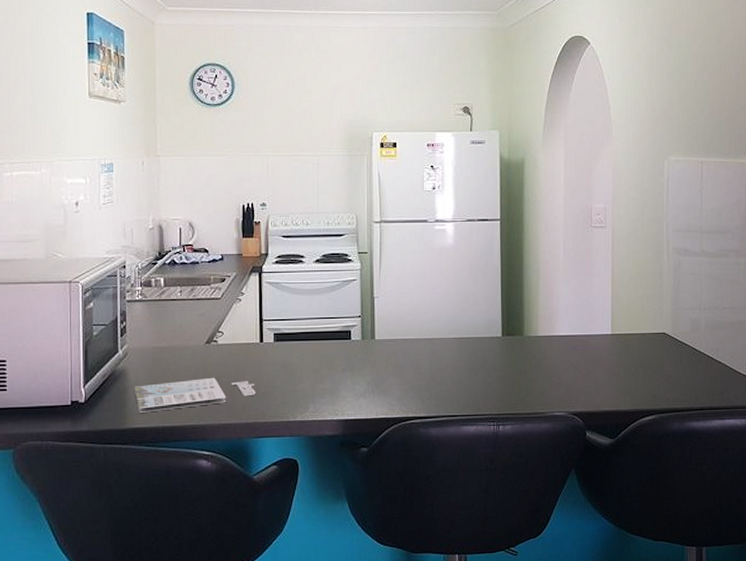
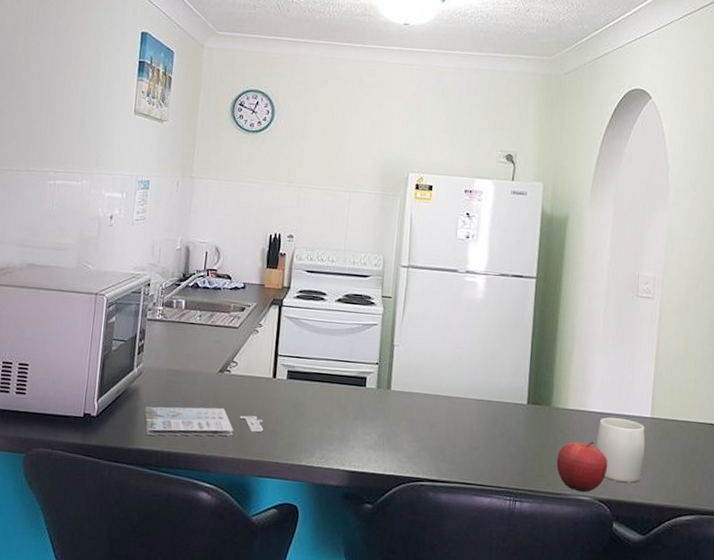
fruit: none [532,361,578,409] -> present [556,440,608,493]
mug: none [566,339,609,395] -> present [596,417,646,483]

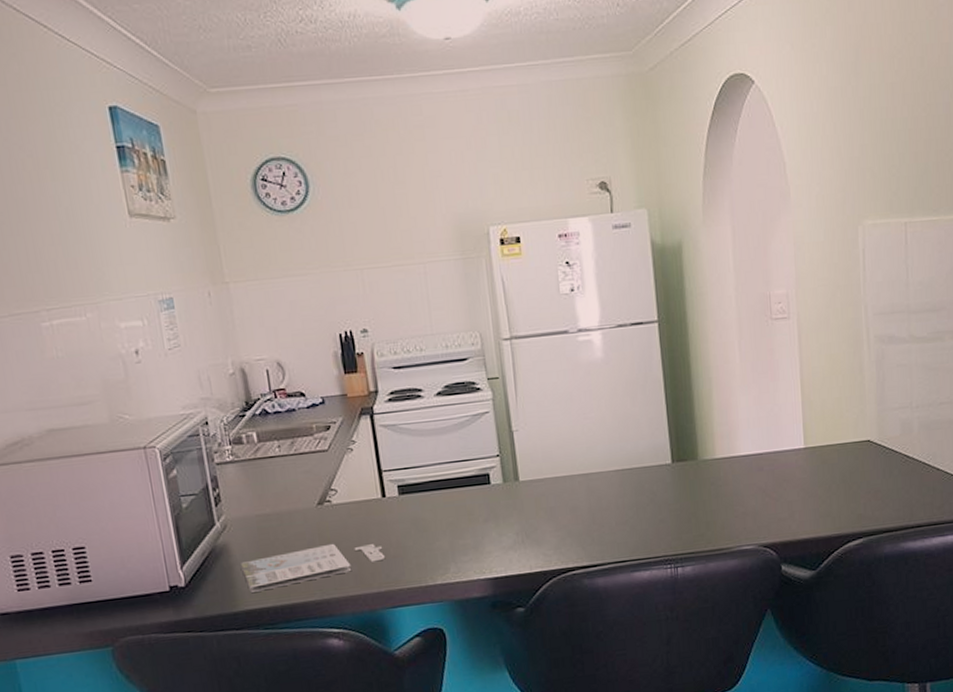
fruit: present [556,440,608,493] -> none [713,485,768,542]
mug: present [596,417,646,483] -> none [750,455,804,523]

